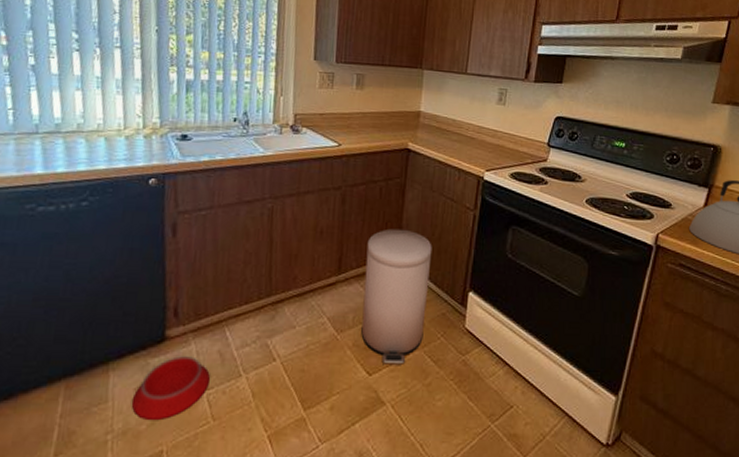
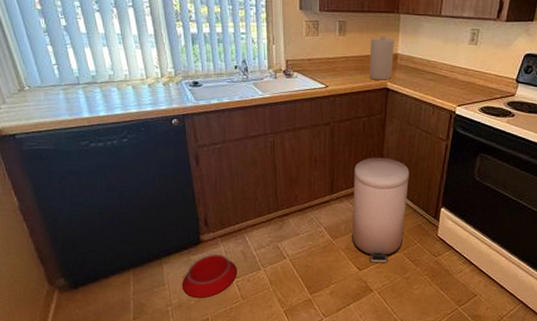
paper towel holder: none [388,92,417,140] -> present [369,36,395,80]

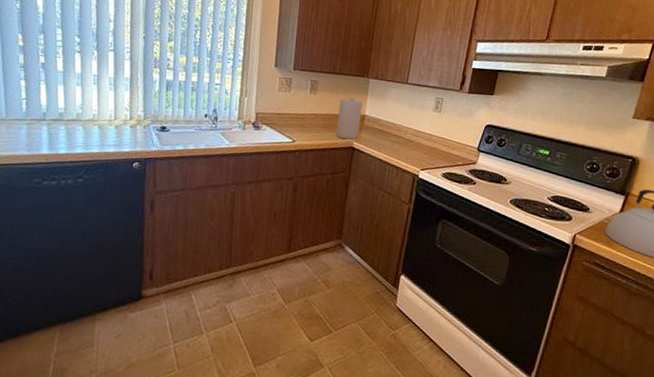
pet bowl: present [182,254,237,298] -> none [112,313,177,365]
pedal bin: present [352,157,410,263] -> none [305,216,370,334]

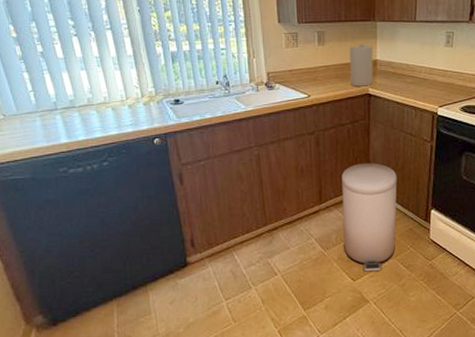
pedal bin: none [305,216,370,334] -> present [341,163,397,272]

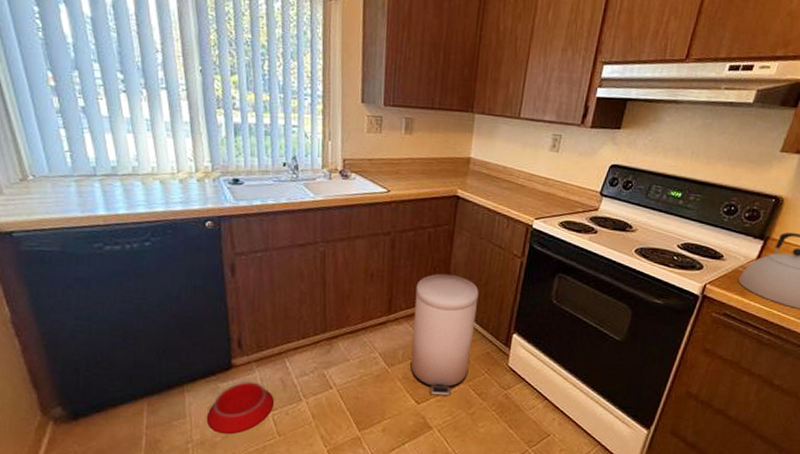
pet bowl: none [169,276,227,325] -> present [206,382,274,434]
paper towel holder: present [350,43,373,87] -> none [438,137,467,187]

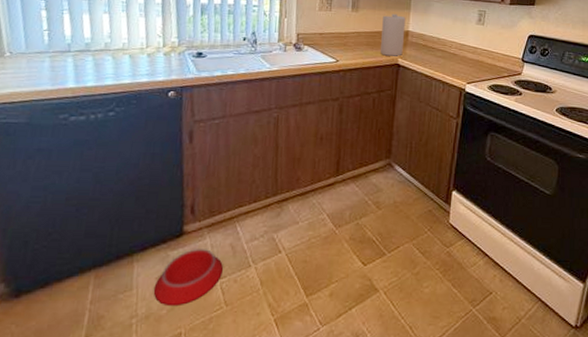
pedal bin: present [410,273,479,396] -> none [357,135,420,256]
paper towel holder: none [438,137,467,187] -> present [381,13,406,57]

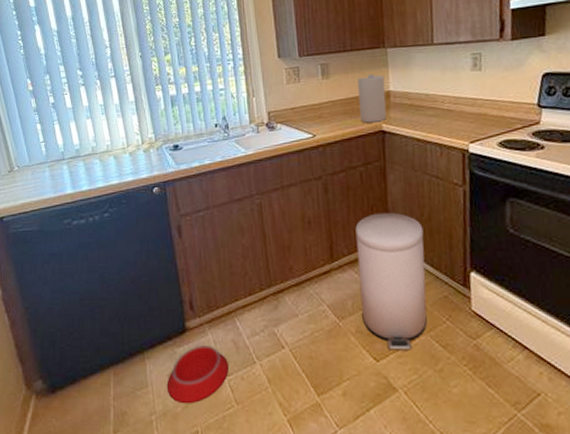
pedal bin: none [357,135,420,256] -> present [355,212,427,350]

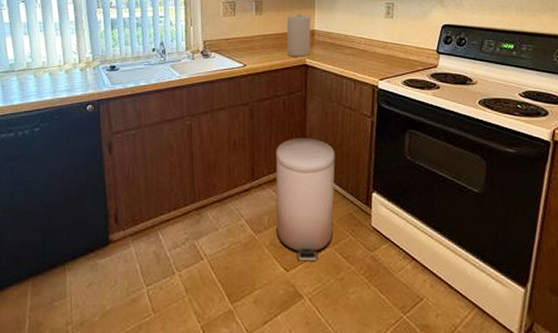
pet bowl: present [166,345,228,403] -> none [85,257,148,312]

